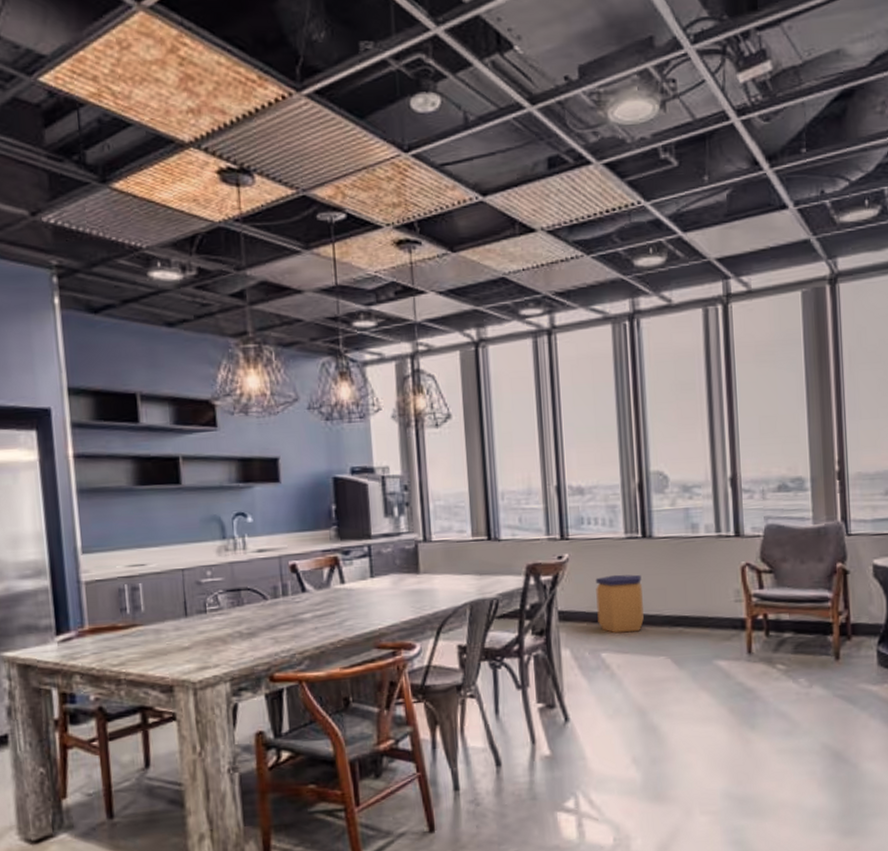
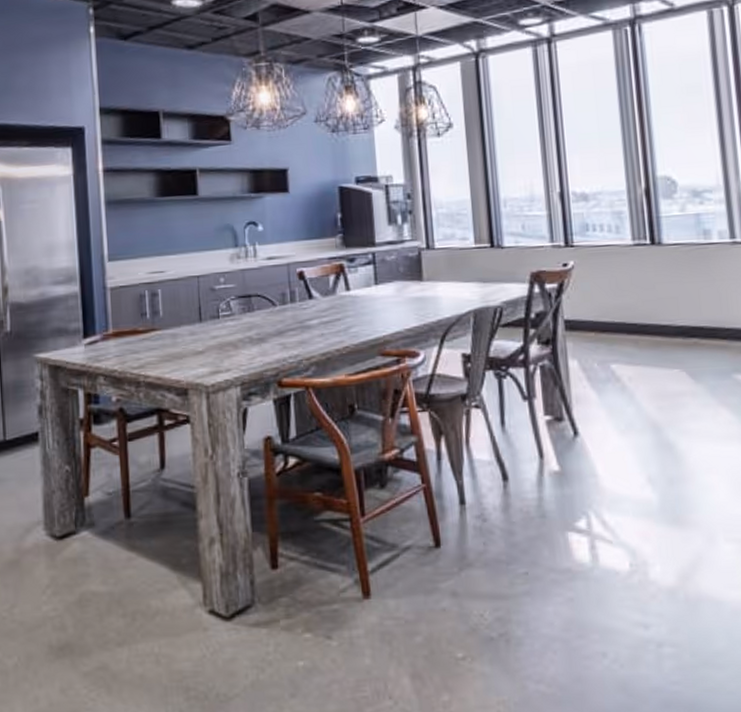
trash can: present [595,574,644,634] -> none [602,282,655,344]

